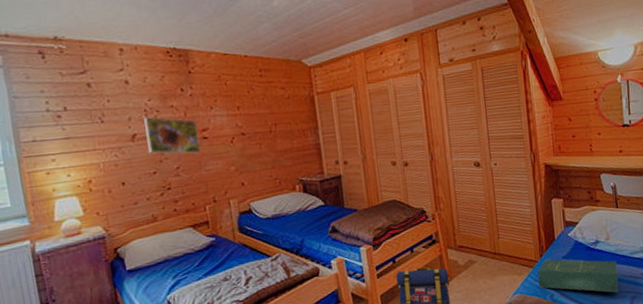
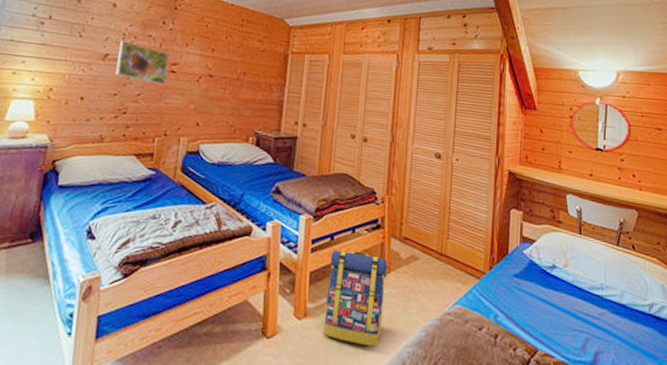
book: present [538,259,618,293] -> none [483,274,573,330]

